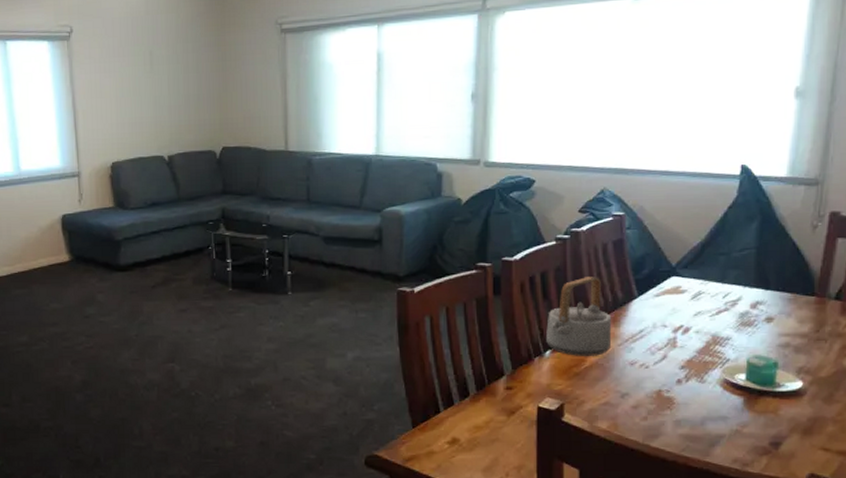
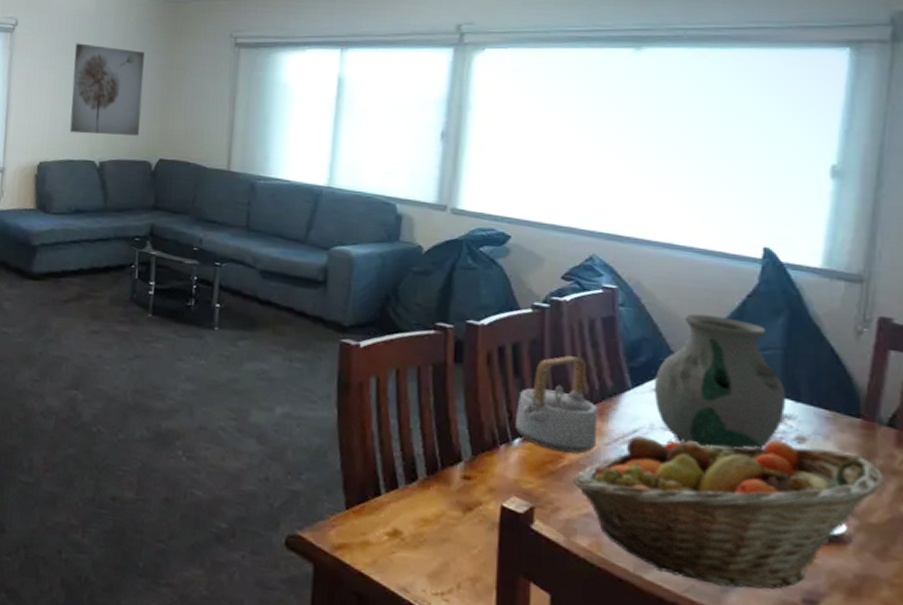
wall art: none [131,44,201,132] -> present [69,43,145,136]
fruit basket: none [594,323,831,443] -> present [573,436,884,590]
vase: none [655,228,759,337] -> present [653,314,787,449]

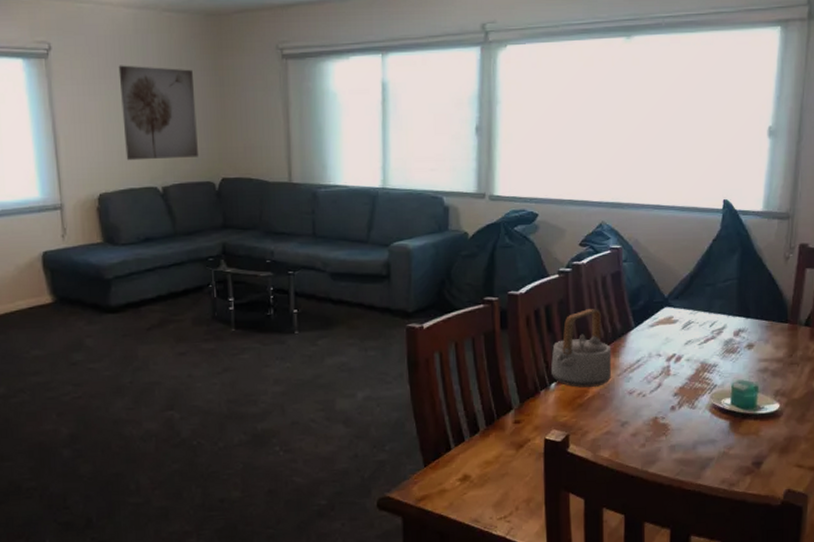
fruit basket: present [573,436,884,590] -> none [596,349,802,466]
vase: present [653,314,787,449] -> none [650,260,741,365]

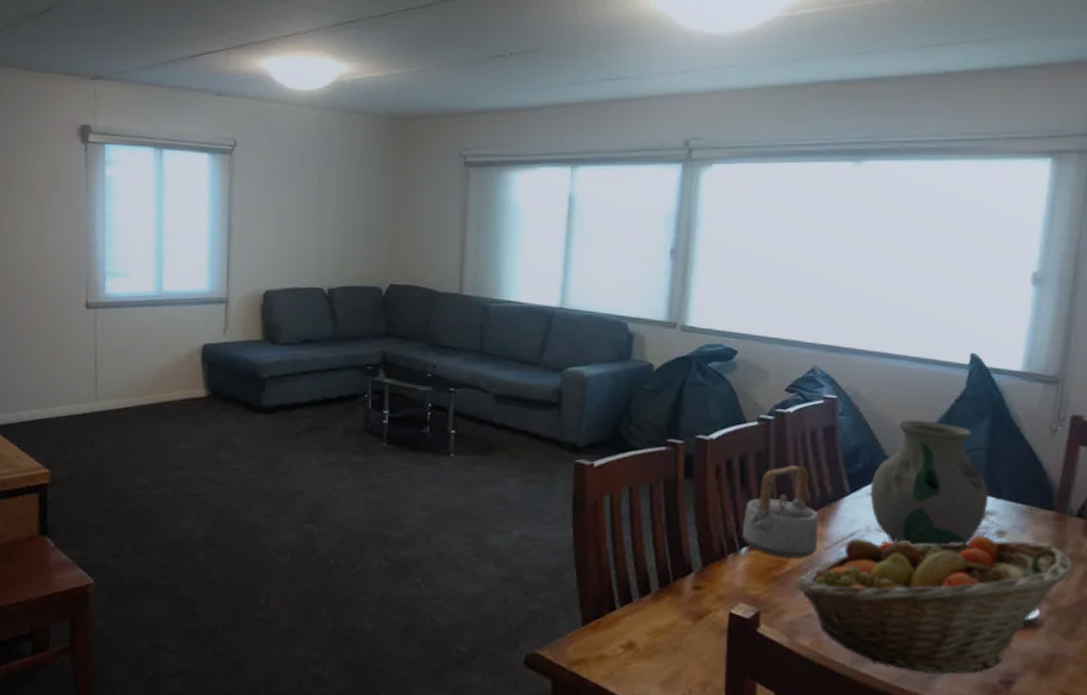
wall art: present [118,65,198,161] -> none [296,164,372,261]
fruit basket: none [596,349,802,466] -> present [796,535,1072,675]
vase: none [650,260,741,365] -> present [870,420,989,546]

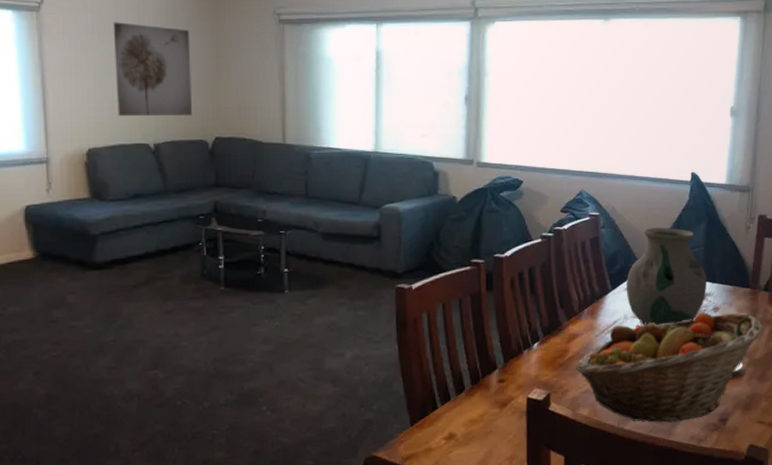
wall art: none [296,164,372,261] -> present [113,22,192,117]
teapot: present [743,465,819,559] -> none [534,272,591,348]

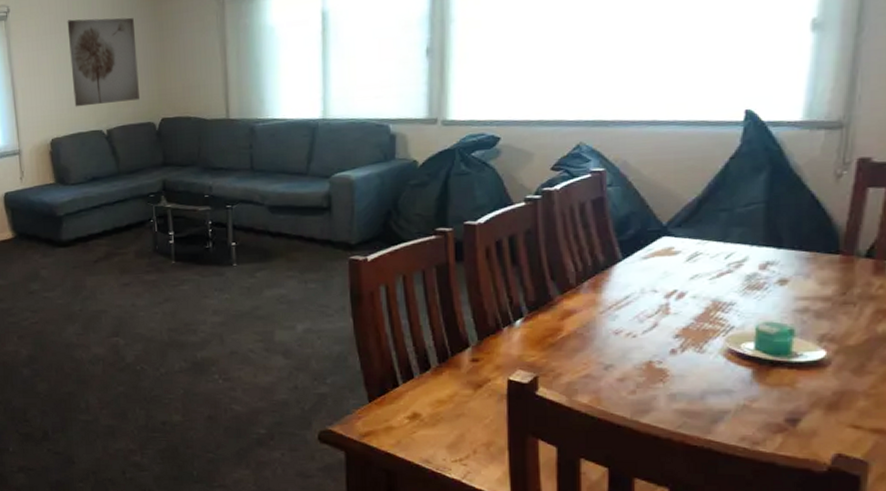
fruit basket: present [576,312,762,423] -> none [572,286,861,419]
vase: present [626,227,707,326] -> none [643,181,769,302]

